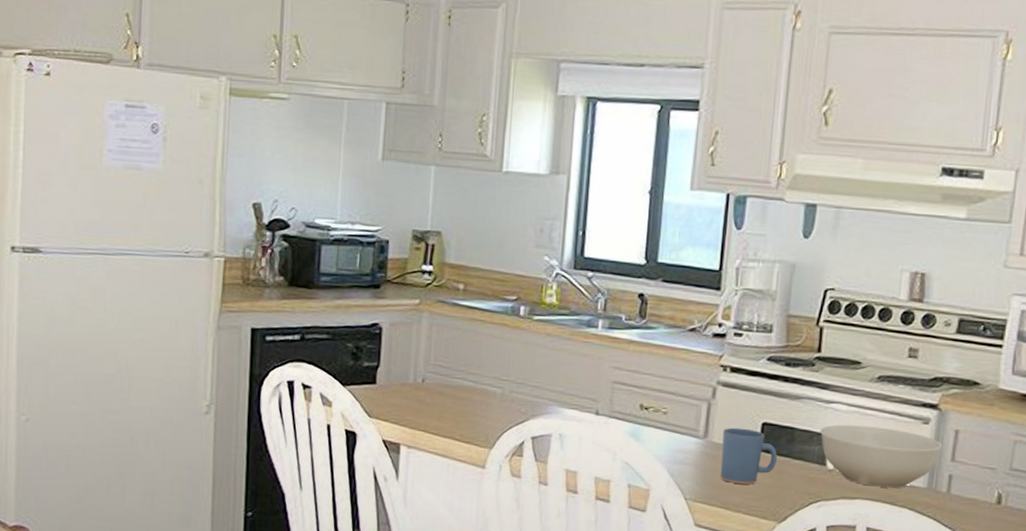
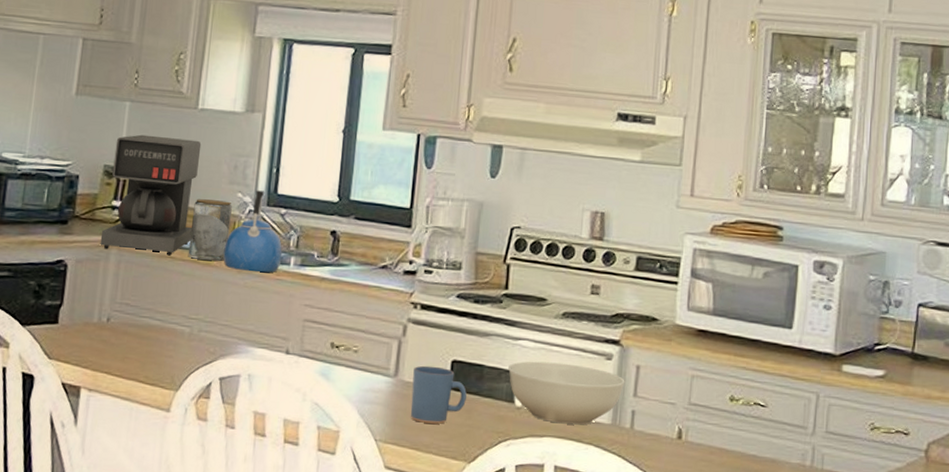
coffee maker: none [412,199,507,319] -> present [100,134,202,256]
jar: none [497,262,539,324] -> present [188,199,232,261]
kettle: none [532,253,591,336] -> present [223,190,283,273]

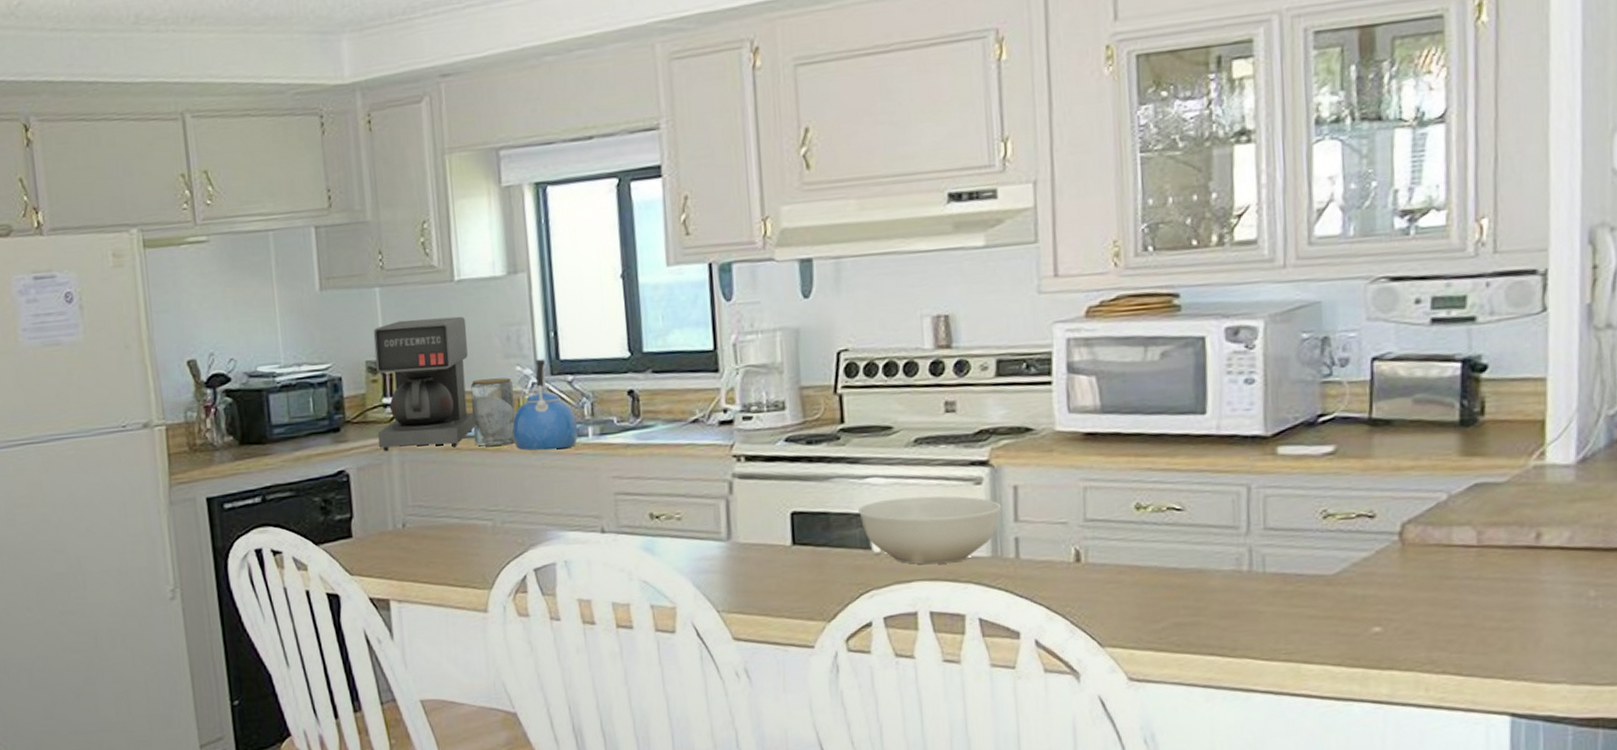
mug: present [410,365,467,424] -> none [748,521,815,586]

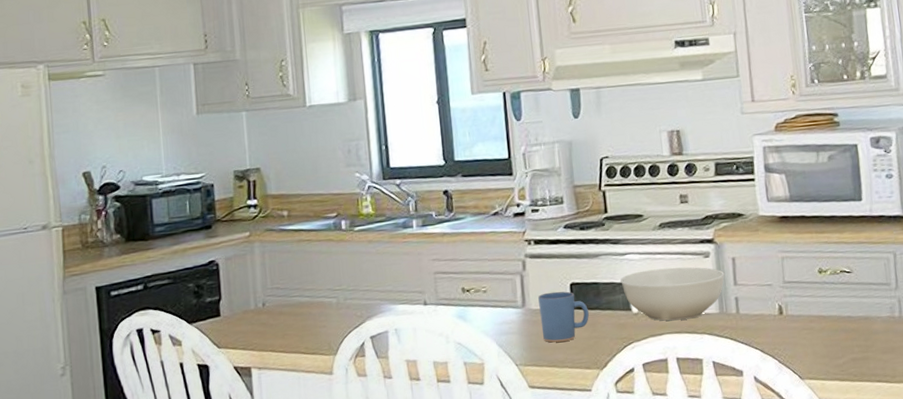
coffee maker: present [373,316,475,452] -> none [240,134,323,244]
jar: present [470,377,515,447] -> none [319,182,355,238]
kettle: present [512,359,579,451] -> none [352,167,405,241]
mug: none [748,521,815,586] -> present [538,291,589,343]

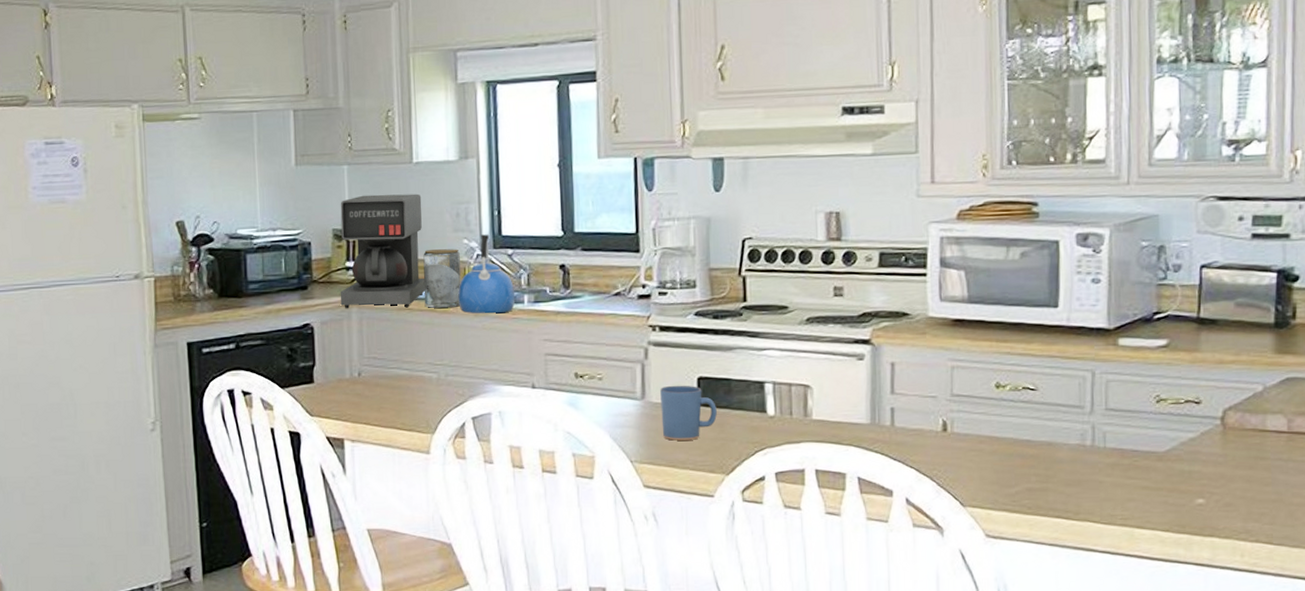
coffee maker: none [240,134,323,244] -> present [340,193,426,309]
jar: none [319,182,355,238] -> present [423,249,461,308]
kettle: none [352,167,405,241] -> present [458,234,516,314]
bowl: present [620,267,725,321] -> none [756,368,880,428]

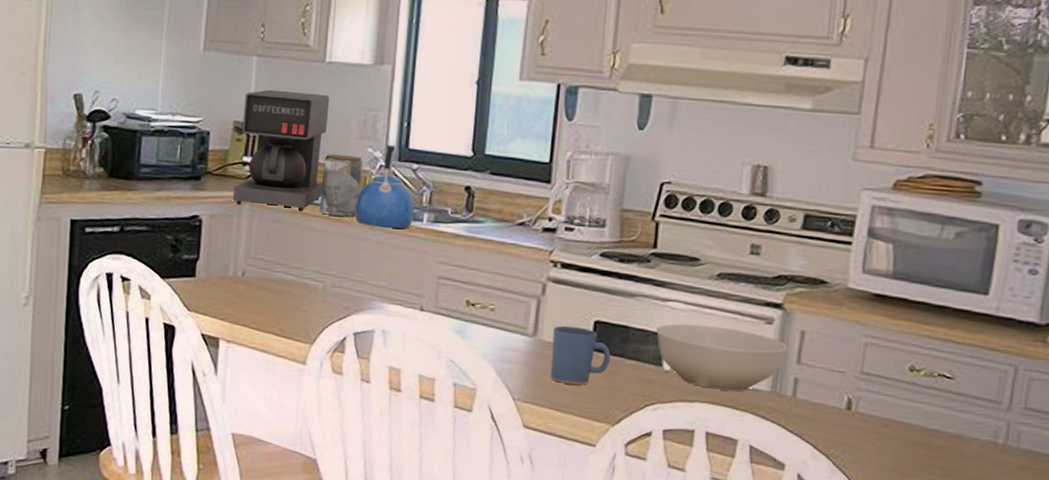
bowl: none [756,368,880,428] -> present [656,323,788,391]

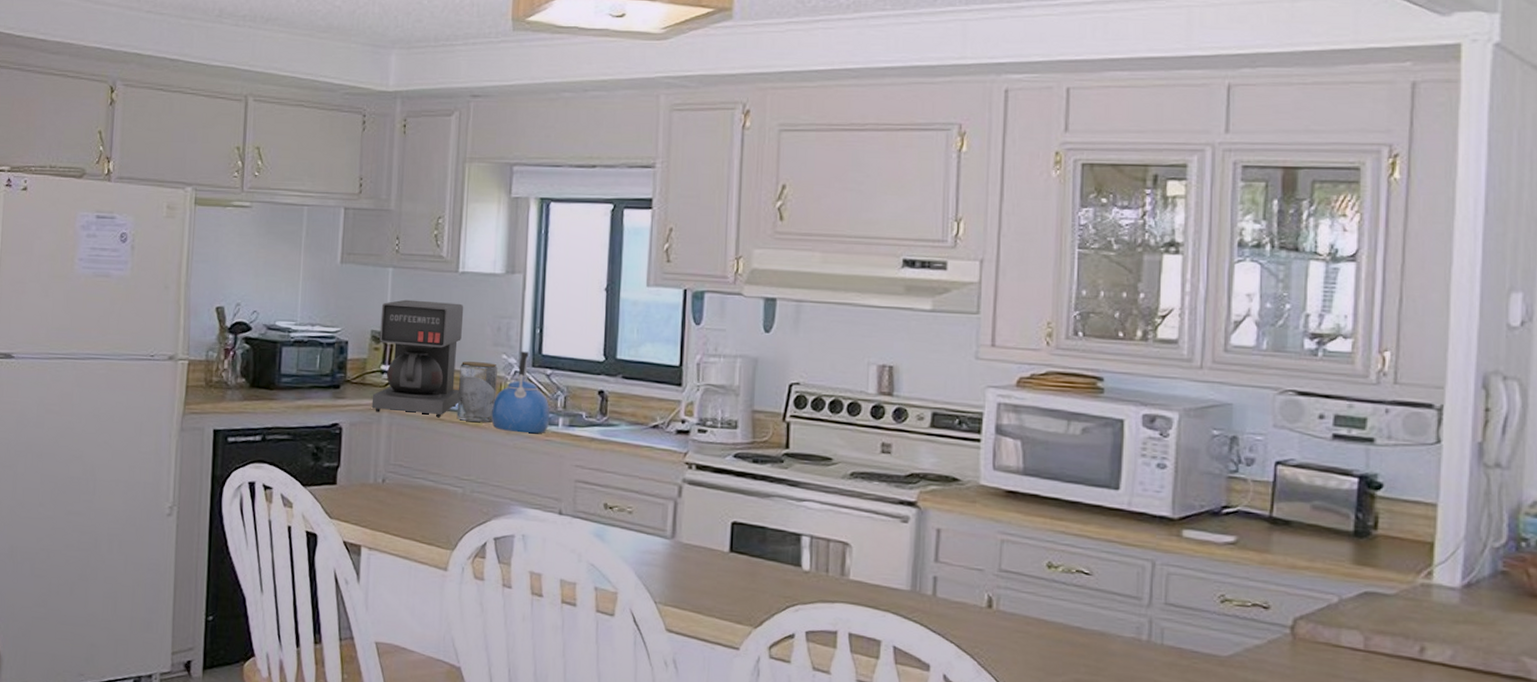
mug: present [550,325,611,385] -> none [690,527,749,587]
bowl: present [656,323,788,391] -> none [793,523,924,591]

